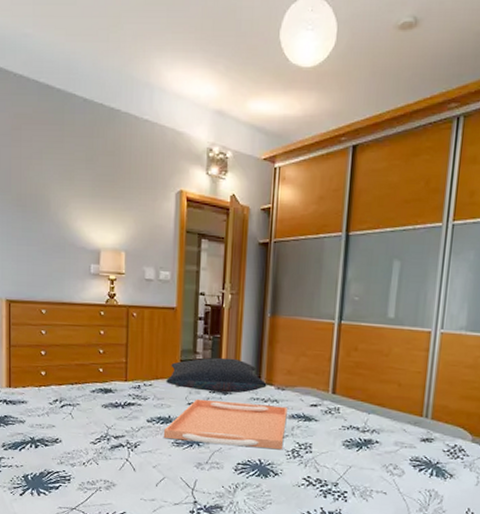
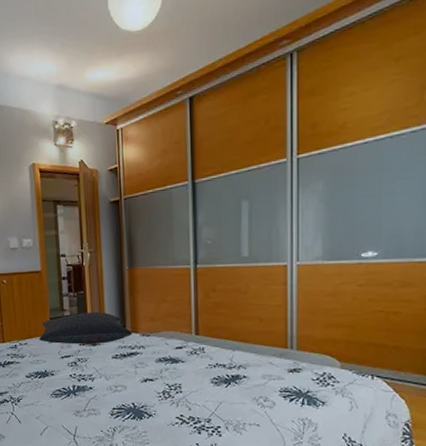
serving tray: present [163,398,288,450] -> none [41,351,155,393]

